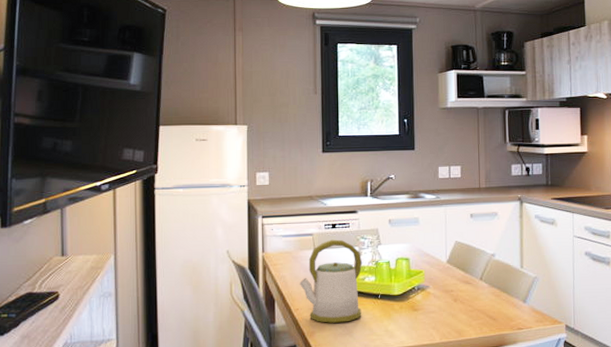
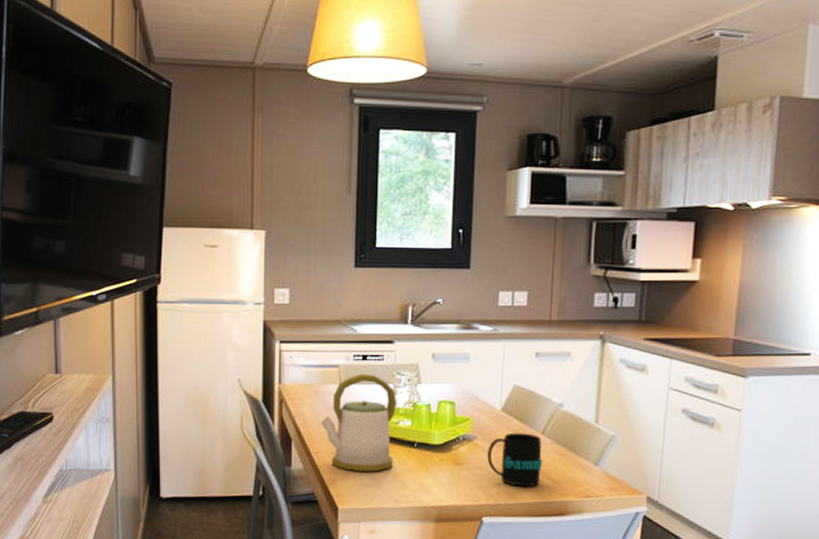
mug: none [438,280,483,325] -> present [487,432,543,487]

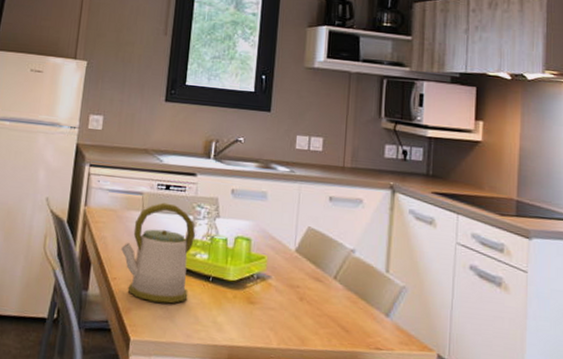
mug: present [487,432,543,487] -> none [280,275,335,333]

